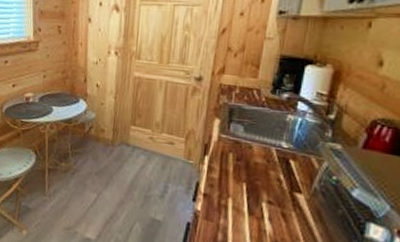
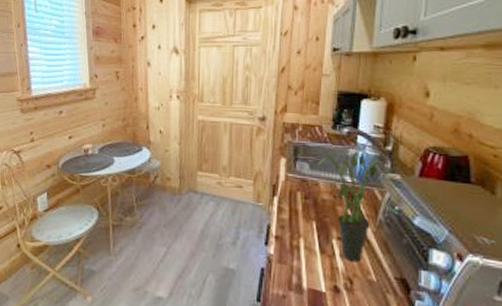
potted plant: none [251,114,319,228] -> present [316,148,379,262]

